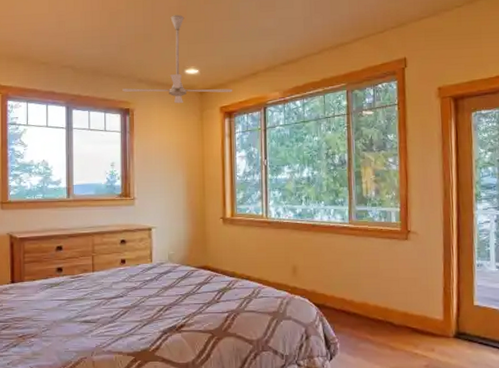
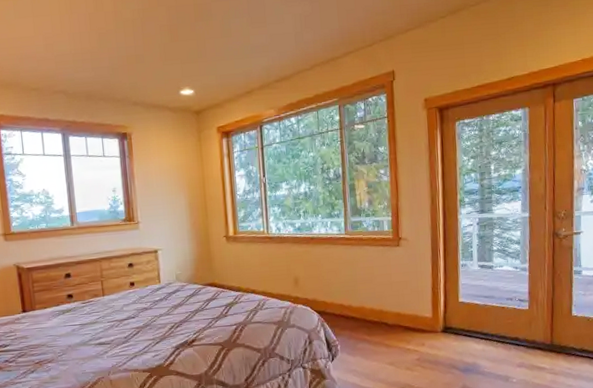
ceiling fan: present [122,14,233,104] -> none [118,33,229,126]

